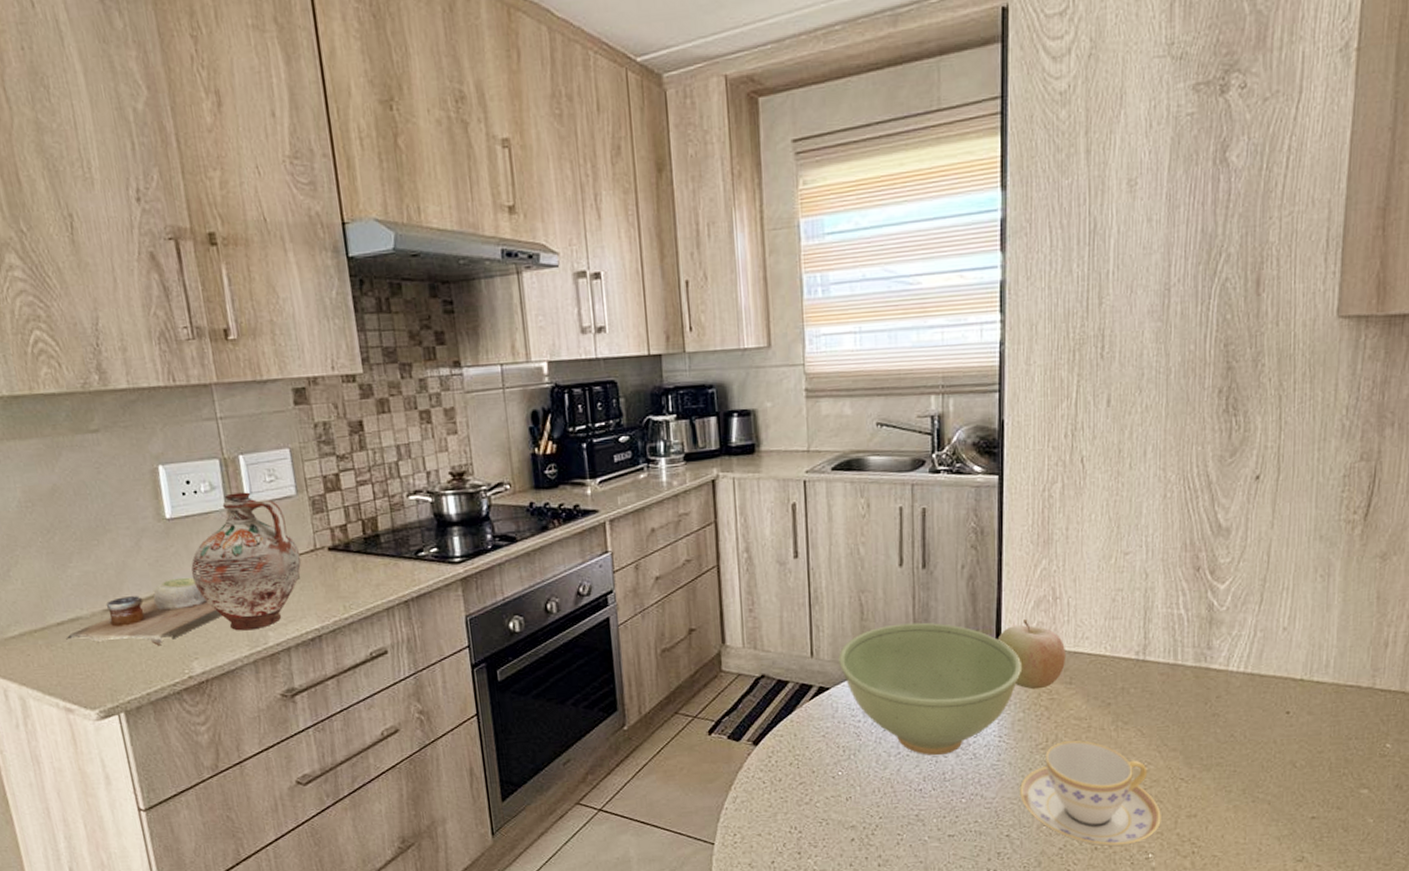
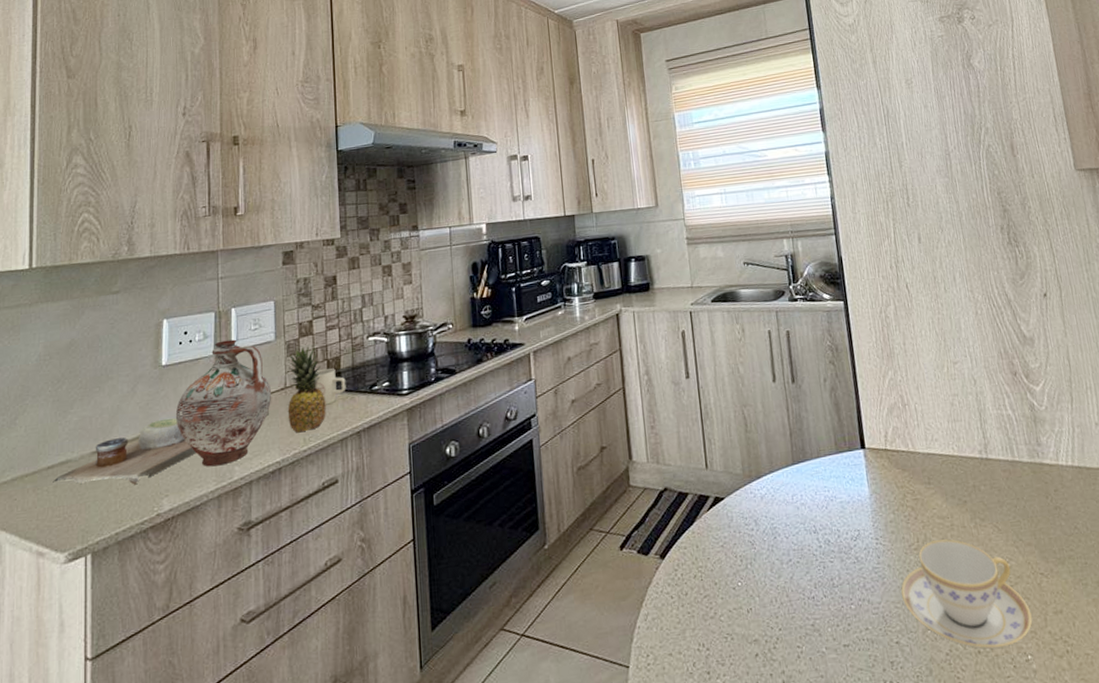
fruit: none [316,503,367,600] -> present [287,346,326,433]
mug: none [349,530,388,571] -> present [315,368,346,405]
bowl: present [838,622,1021,755] -> none [729,431,886,561]
fruit: present [997,619,1067,690] -> none [861,425,922,491]

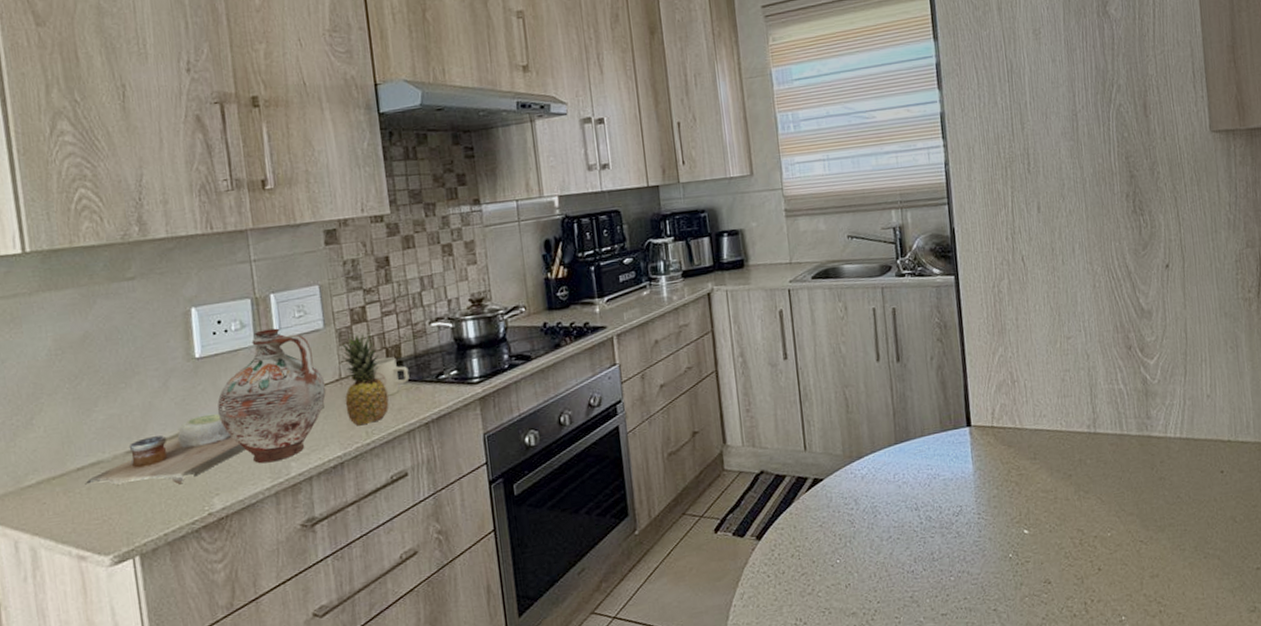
teacup: present [901,539,1033,650] -> none [1001,511,1129,613]

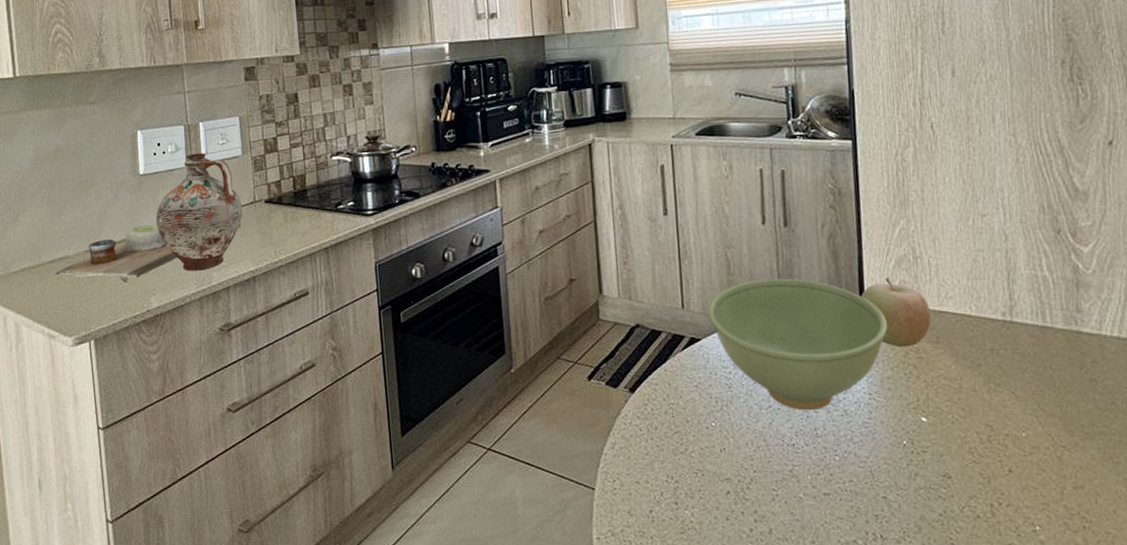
fruit: present [342,334,389,426] -> none [256,162,295,245]
mug: present [373,357,410,396] -> none [282,186,313,221]
bowl: none [829,411,991,537] -> present [708,278,887,410]
fruit: none [967,402,1029,467] -> present [861,278,931,348]

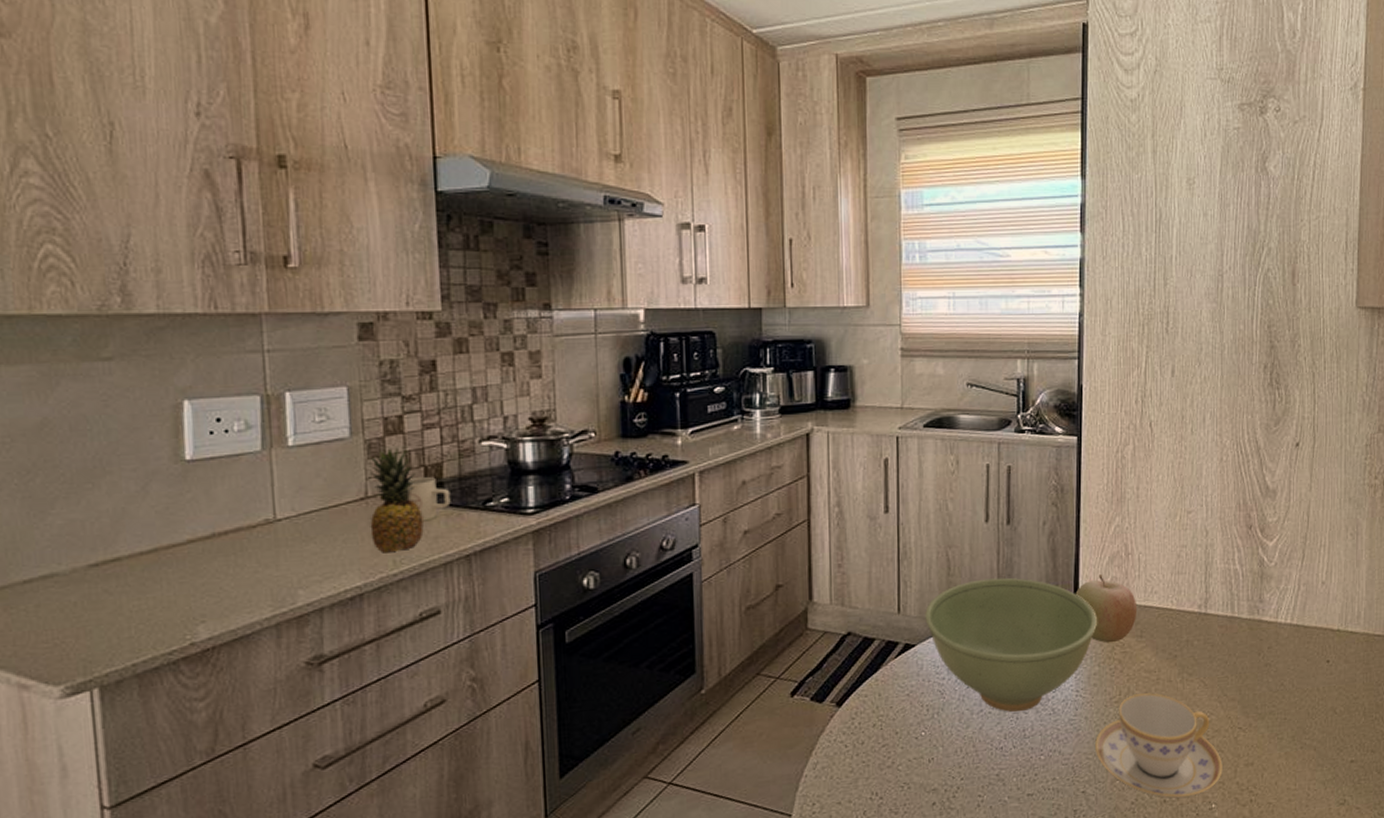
cutting board: present [55,222,241,283] -> none [33,524,344,608]
ceramic jug: present [155,153,243,271] -> none [209,433,348,589]
fruit: none [256,162,295,245] -> present [370,447,424,553]
mug: none [282,186,313,221] -> present [407,477,451,522]
teacup: none [893,401,1046,516] -> present [1095,693,1223,799]

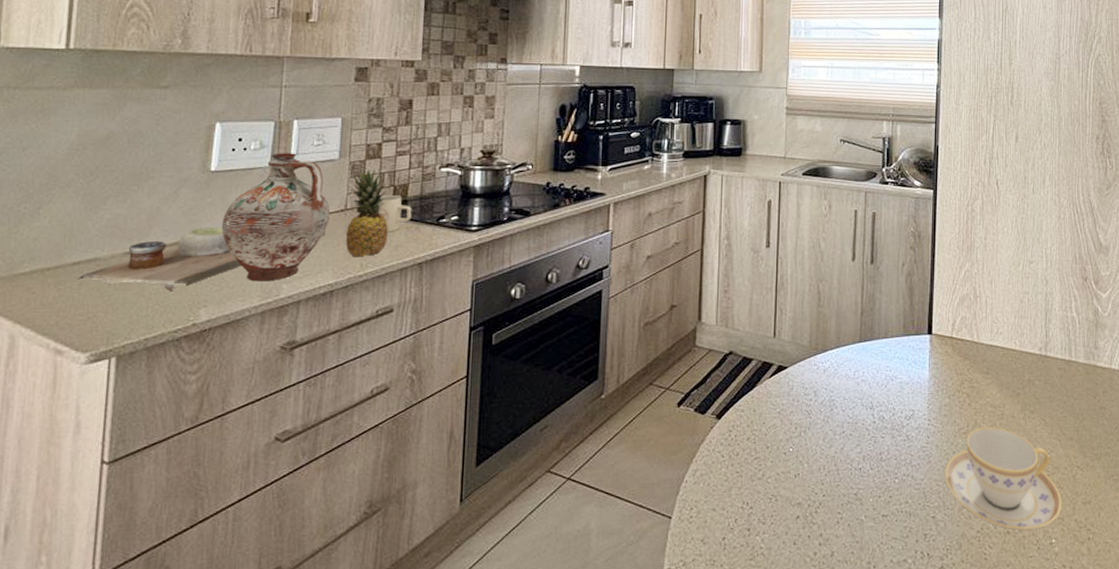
cutting board: none [33,524,344,608] -> present [78,227,325,292]
ceramic jug: none [209,433,348,589] -> present [221,153,330,282]
bowl: present [925,577,1097,712] -> none [797,311,948,435]
fruit: present [1075,575,1138,643] -> none [929,314,984,378]

